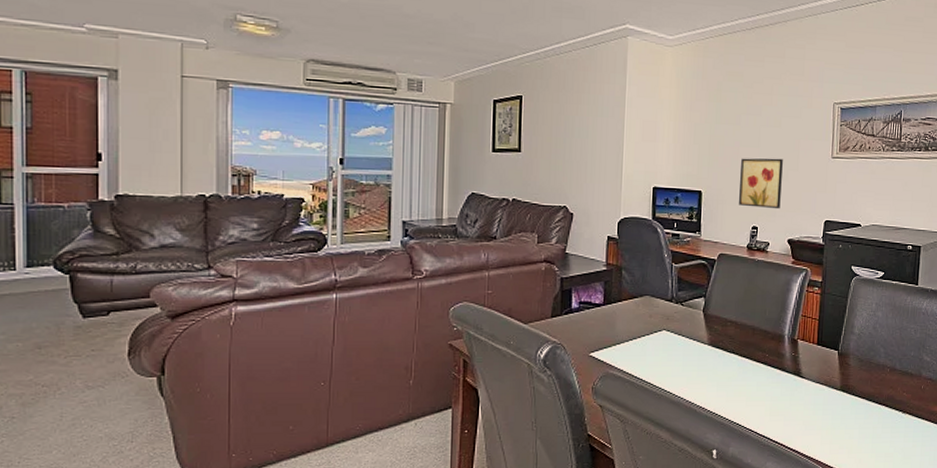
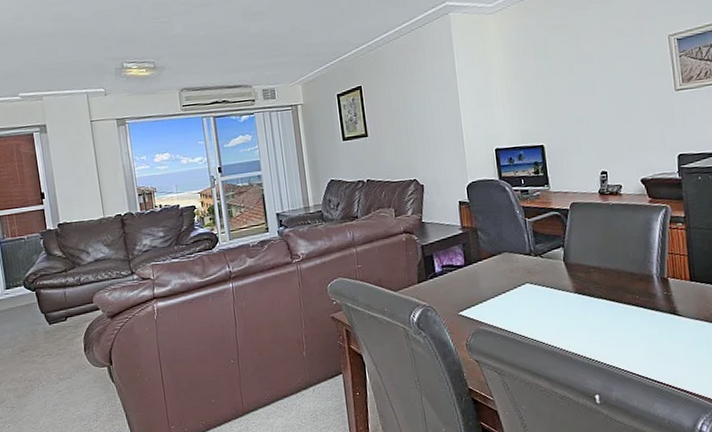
wall art: present [738,158,783,210] -> none [579,100,628,153]

